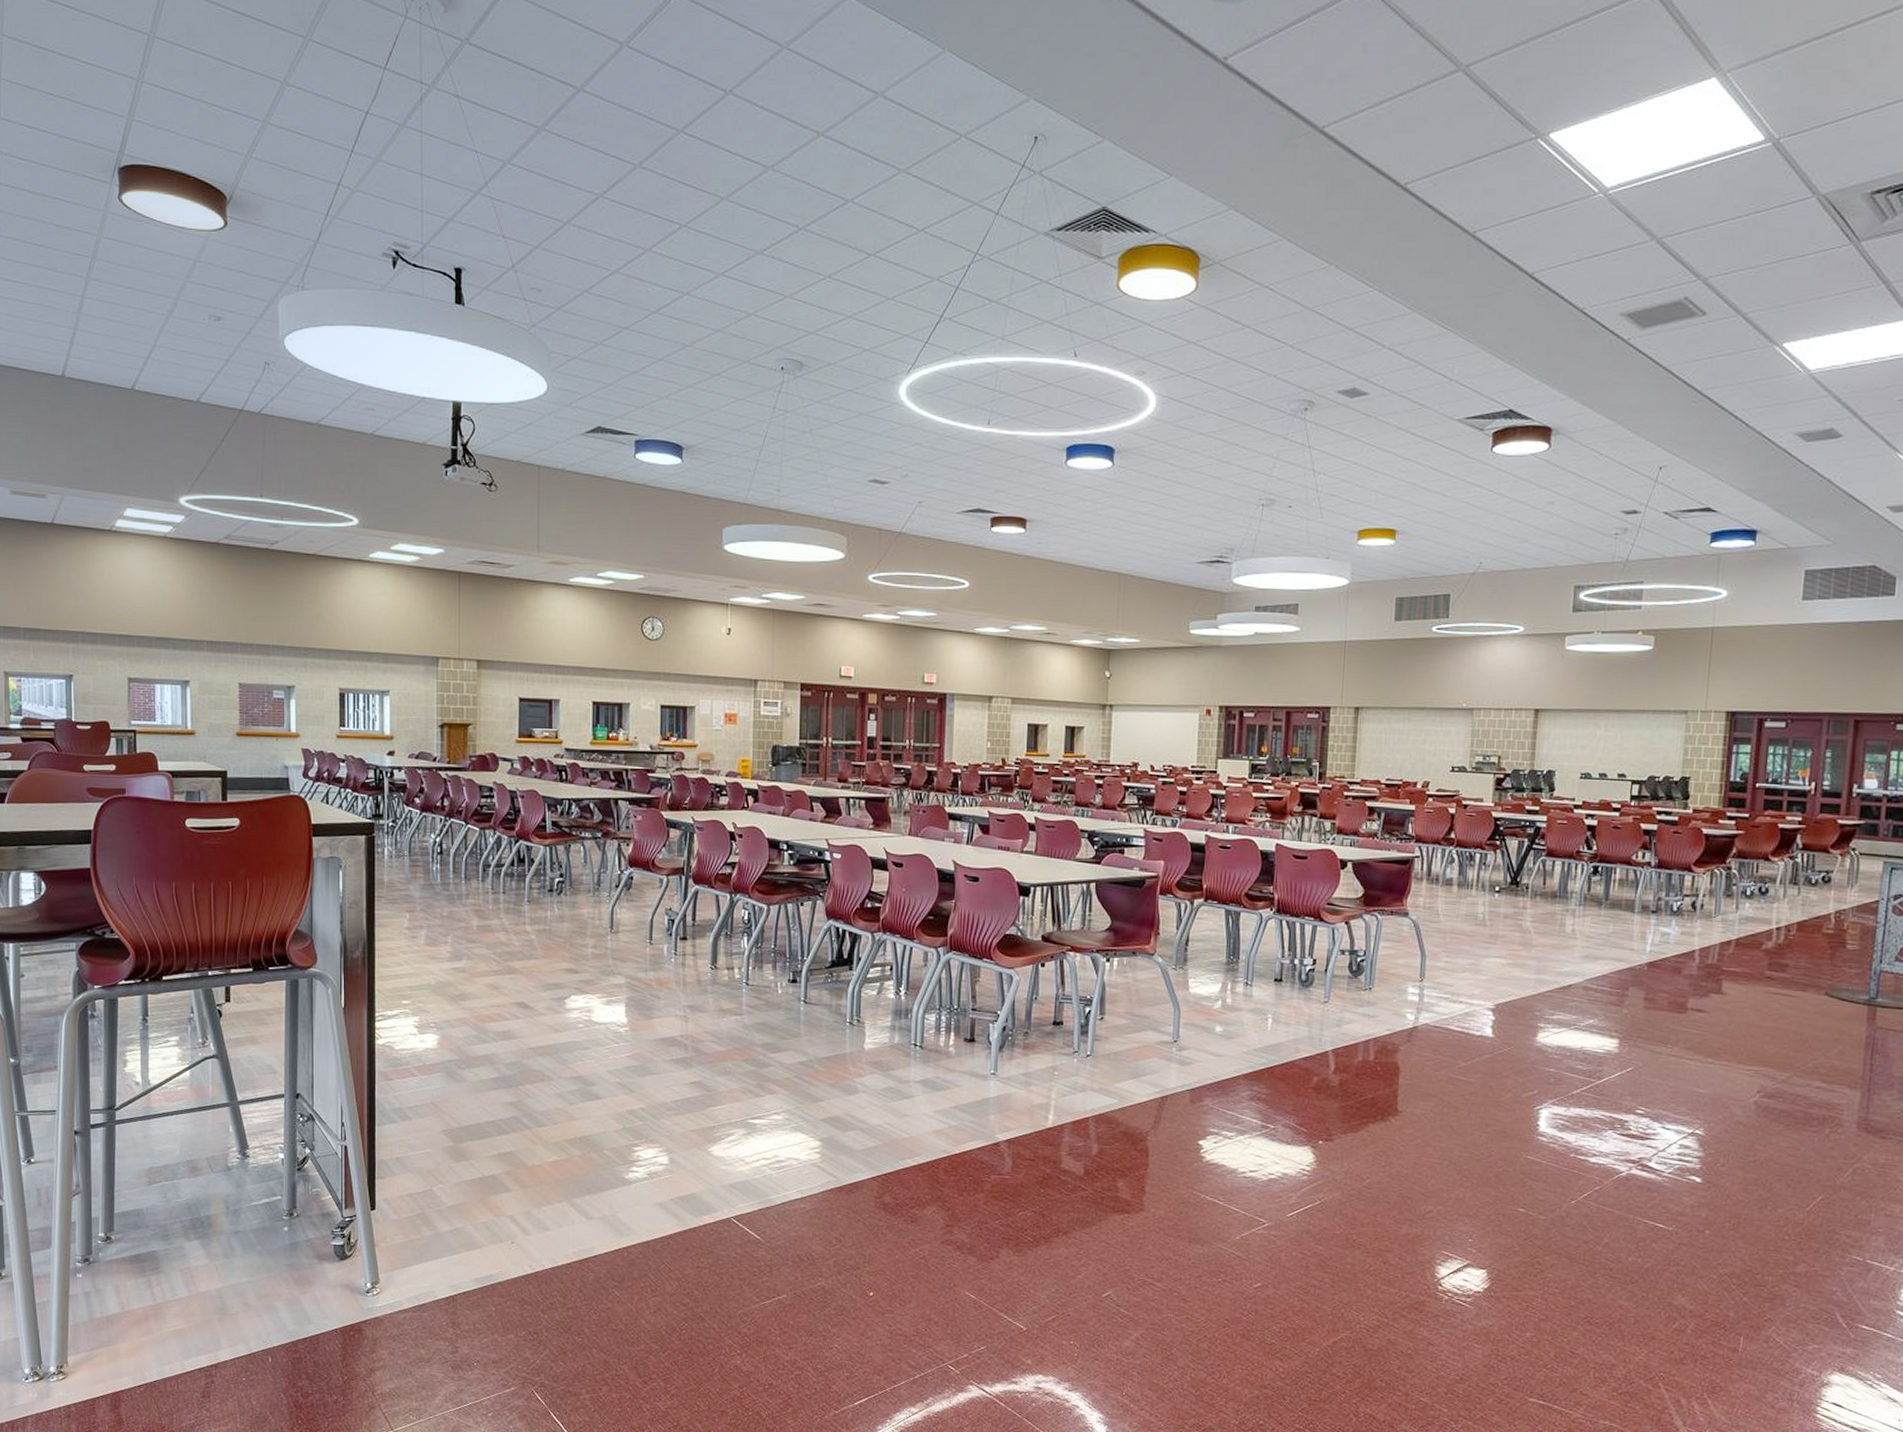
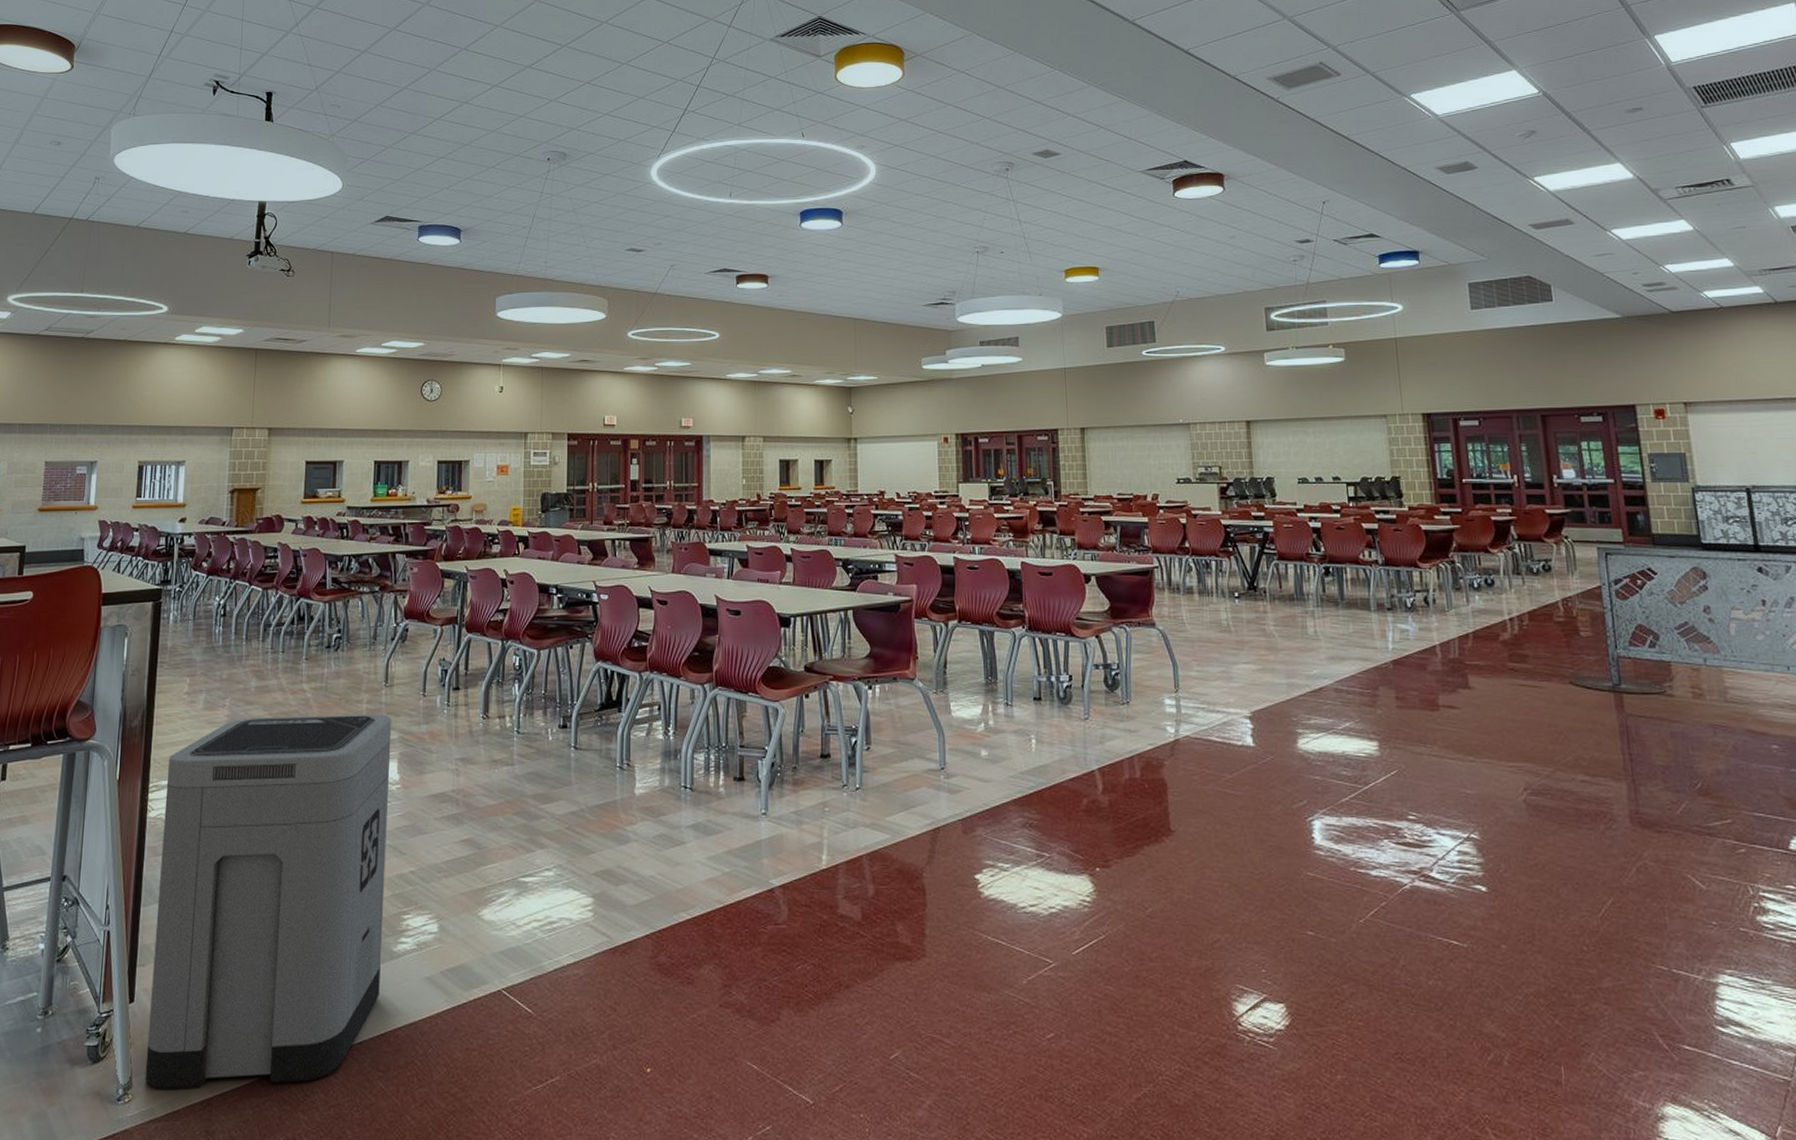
trash can: none [391,955,618,1287] -> present [145,714,392,1089]

